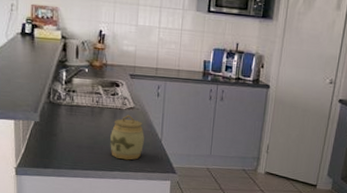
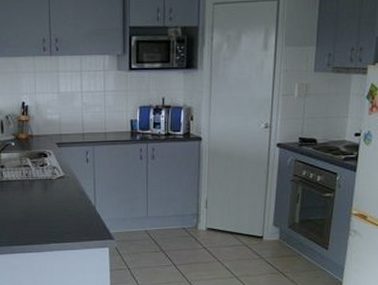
jar: present [110,115,144,160] -> none [43,184,78,231]

